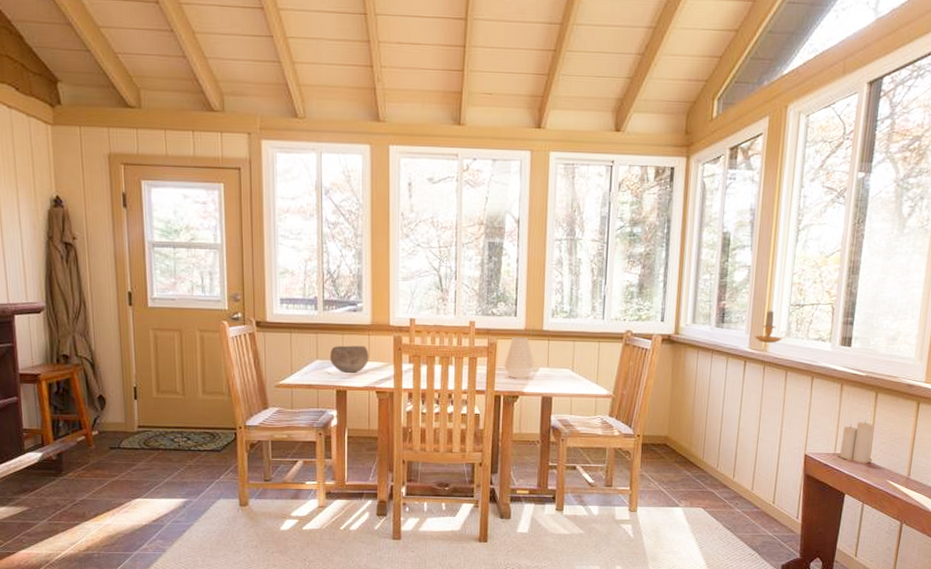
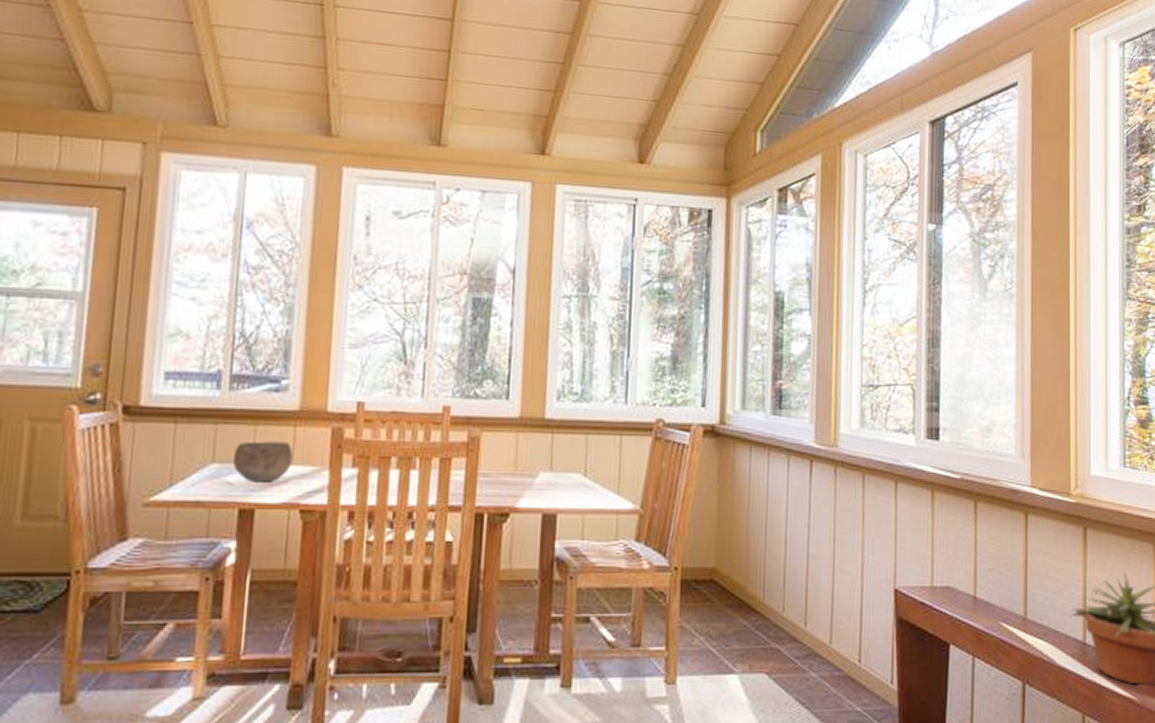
vase: present [504,337,534,379] -> none [490,428,532,489]
candle: present [754,309,787,343] -> none [820,391,861,436]
candle: present [836,420,874,464] -> none [934,538,979,600]

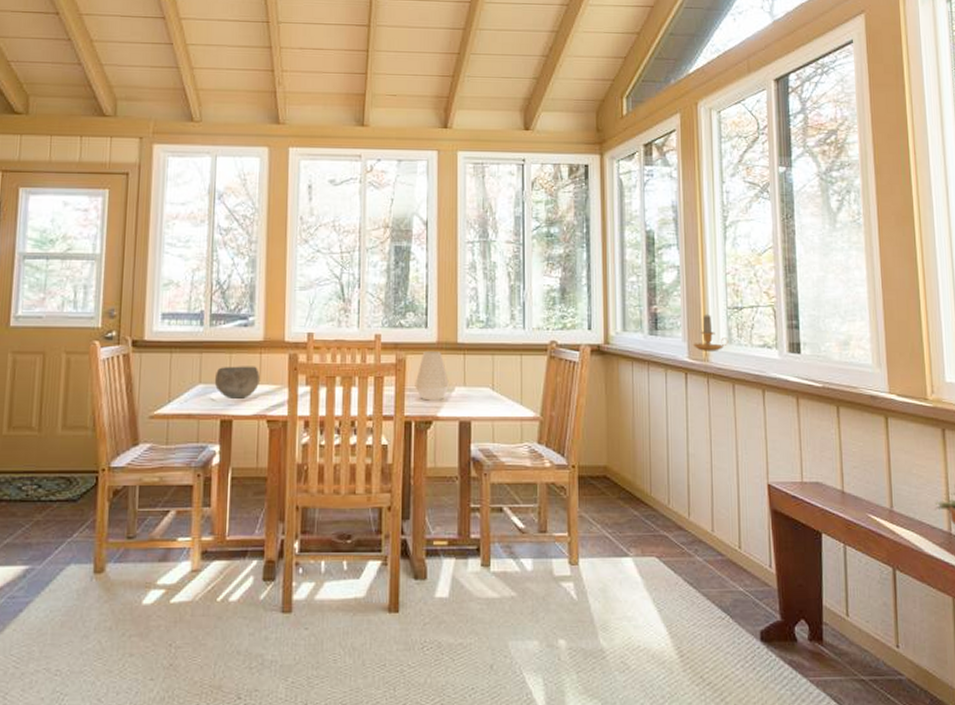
vase: none [490,428,532,489] -> present [415,352,449,401]
candle: none [820,391,861,436] -> present [692,313,729,351]

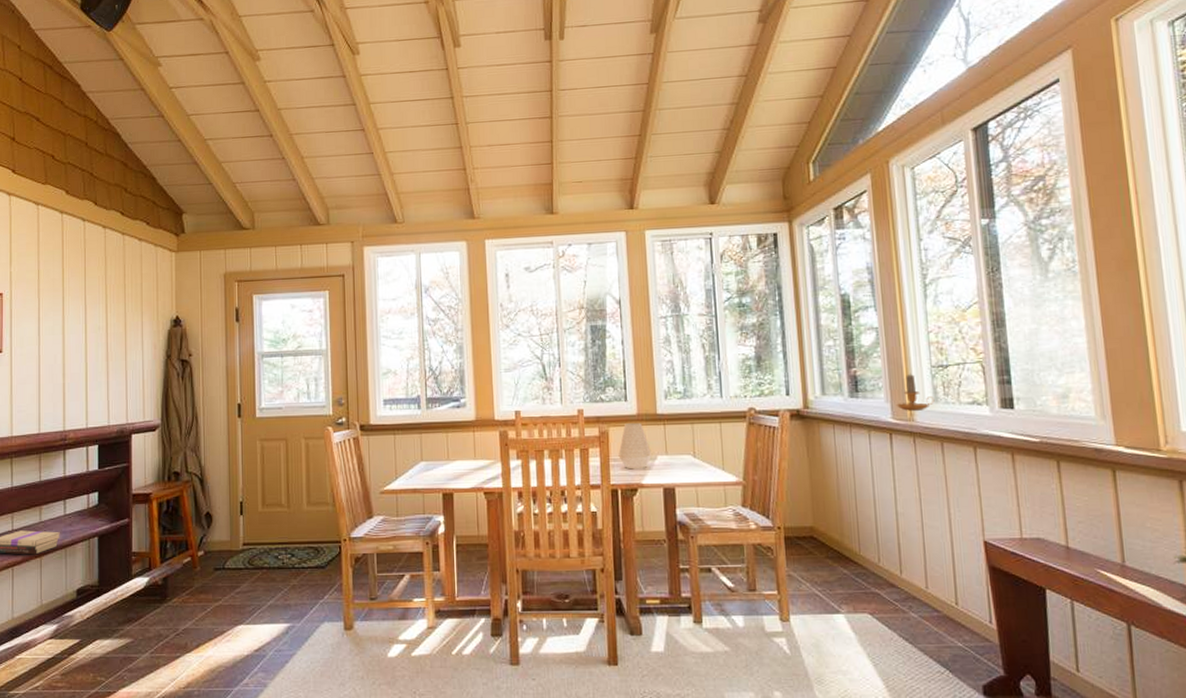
bowl: present [214,366,260,399] -> none [434,443,475,474]

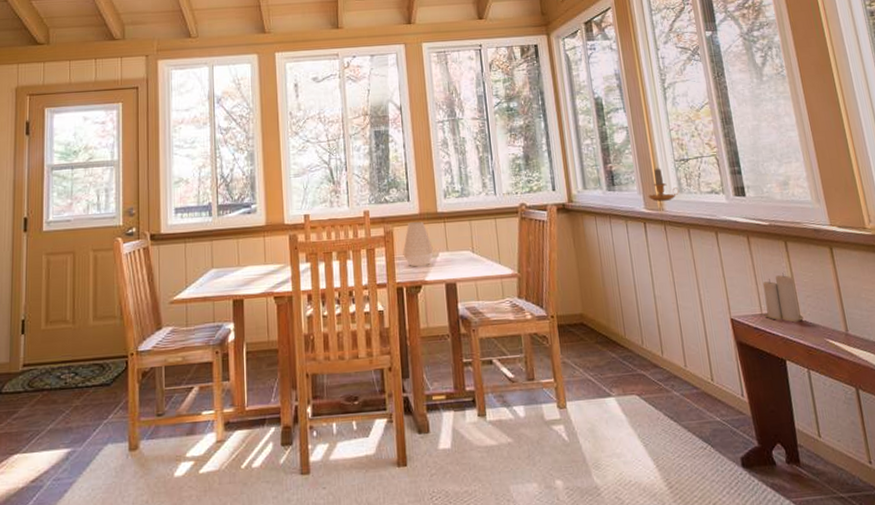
candle: none [1024,495,1072,550] -> present [762,273,804,322]

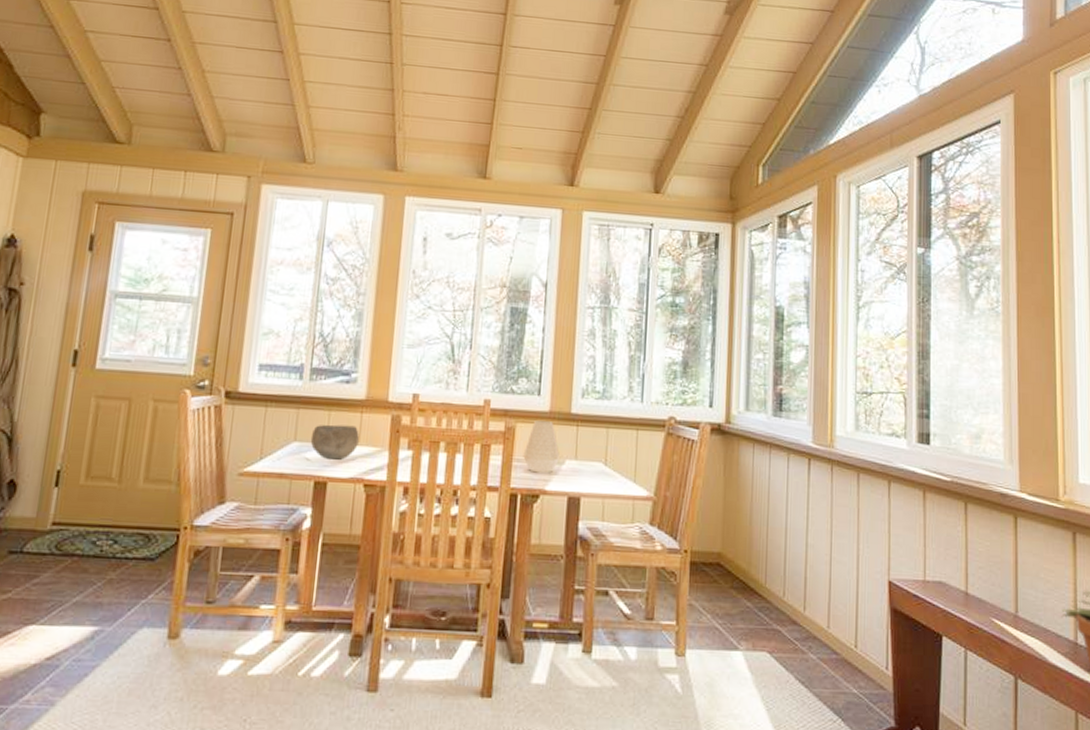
bowl: none [225,248,265,280] -> present [310,424,359,460]
candle: present [647,167,680,202] -> none [817,397,856,437]
candle: present [762,273,804,322] -> none [927,537,971,595]

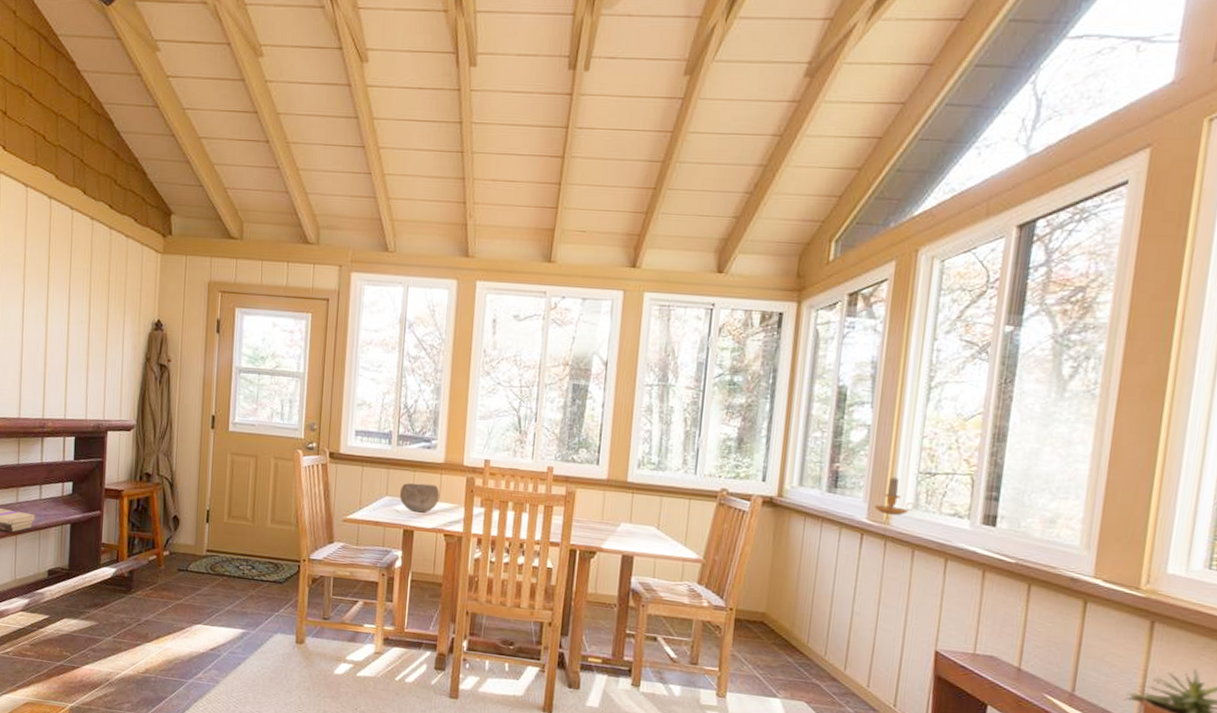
vase: present [523,421,560,474] -> none [582,487,616,534]
candle: none [817,397,856,437] -> present [873,476,915,515]

